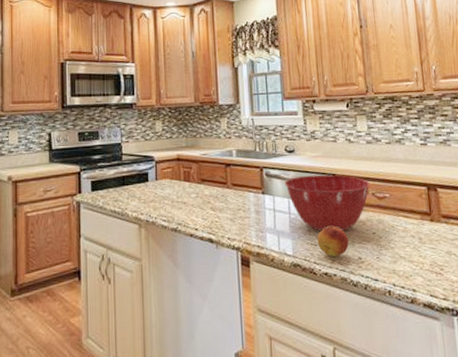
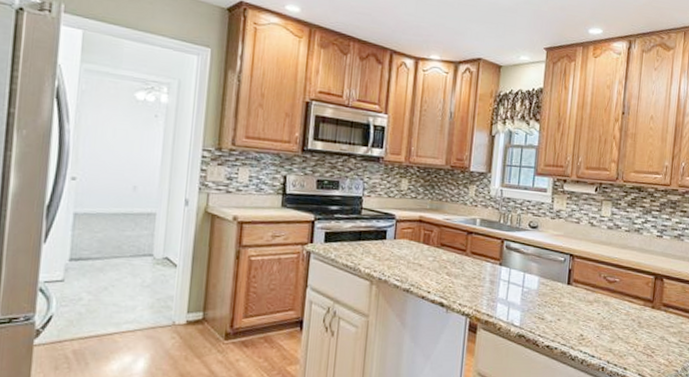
mixing bowl: present [284,174,370,231] -> none [523,252,604,309]
fruit: present [317,226,349,257] -> none [544,303,575,332]

